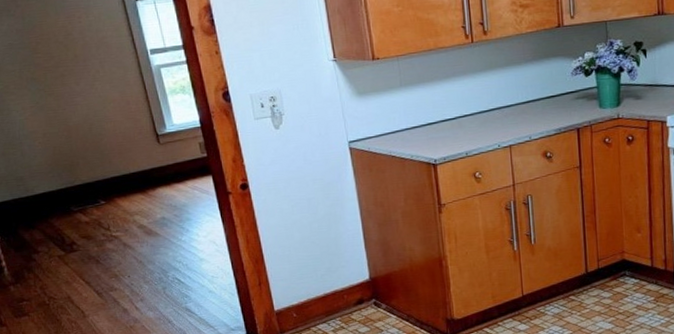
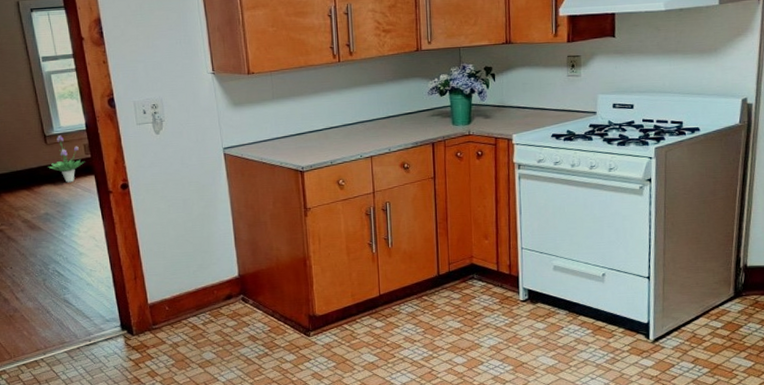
potted plant: none [162,134,201,184] -> present [48,135,85,183]

